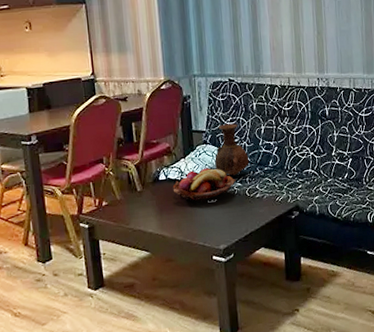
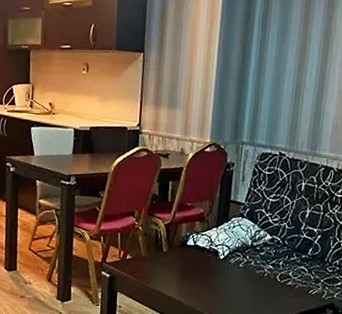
fruit basket: present [172,167,236,203] -> none [199,242,268,278]
vase: present [215,123,249,176] -> none [248,199,287,257]

